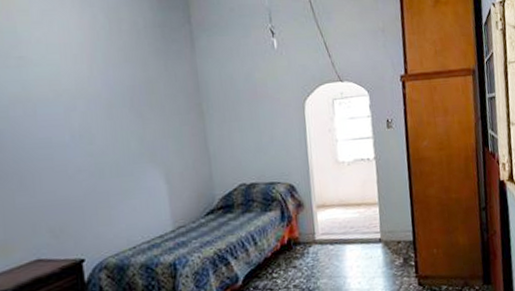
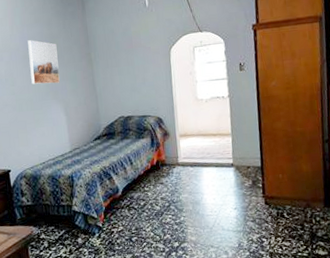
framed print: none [114,84,159,143] -> present [28,40,60,84]

